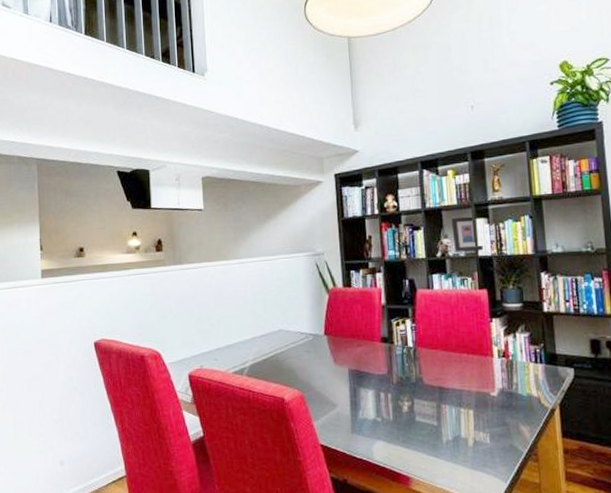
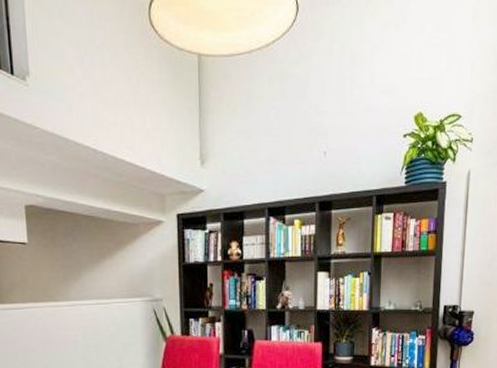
picture frame: present [451,217,483,252] -> none [294,270,322,305]

